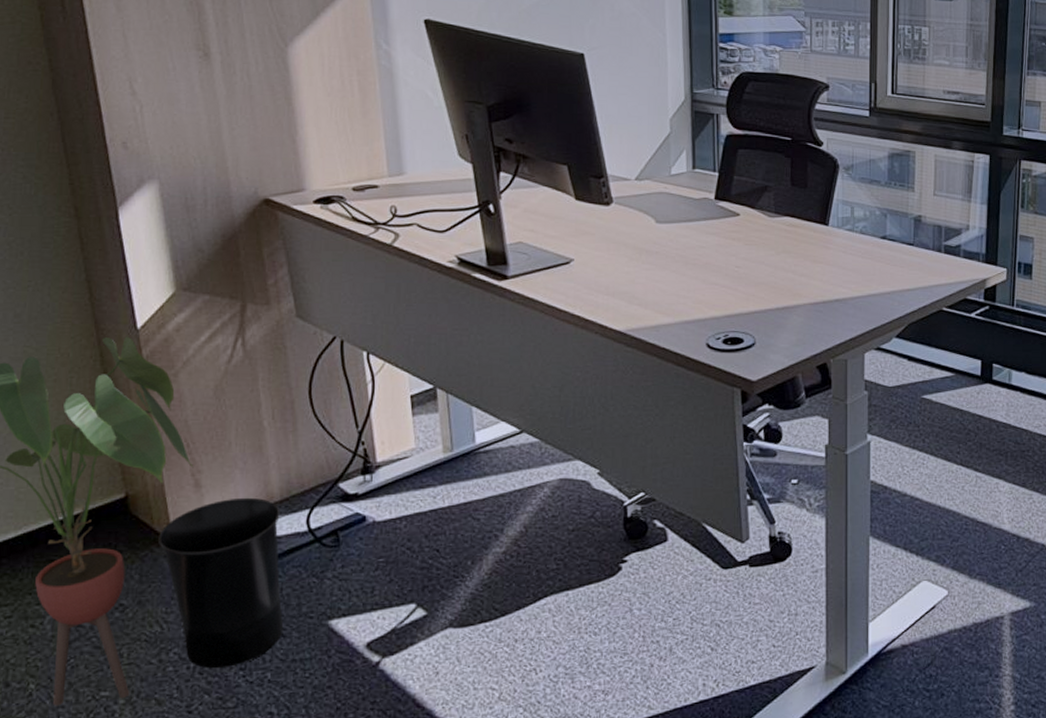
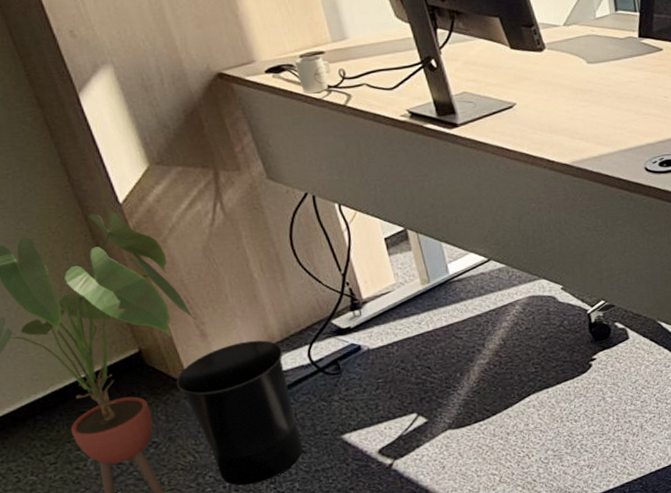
mug: none [346,188,383,229] -> present [295,55,332,94]

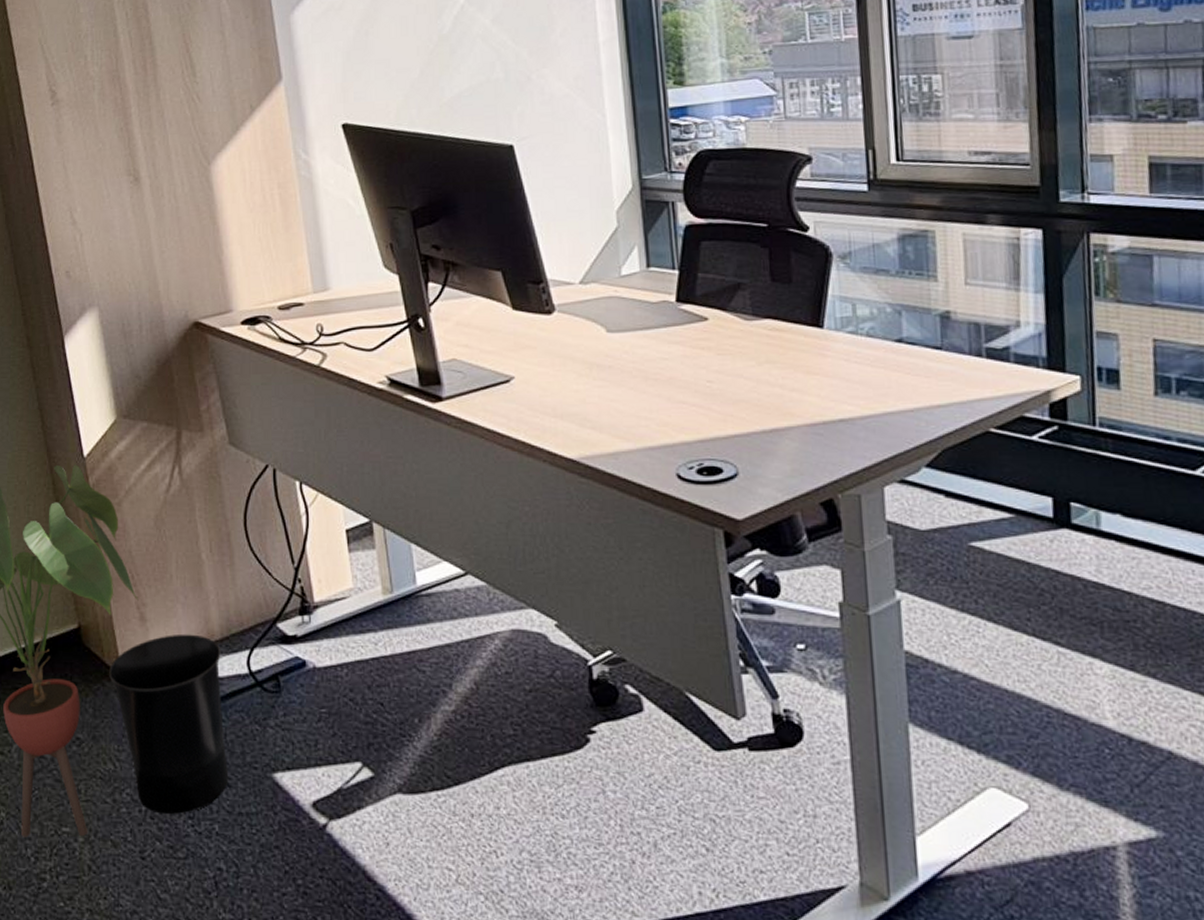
mug: present [295,55,332,94] -> none [273,307,308,350]

